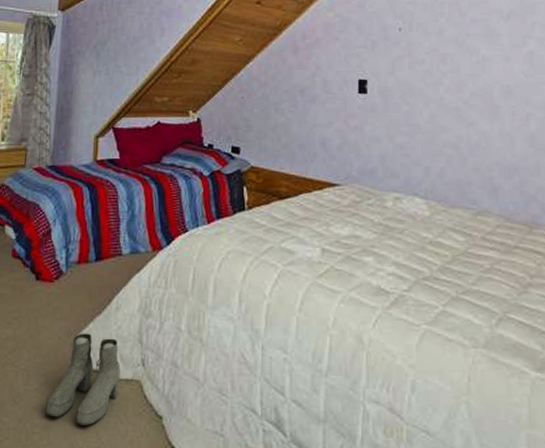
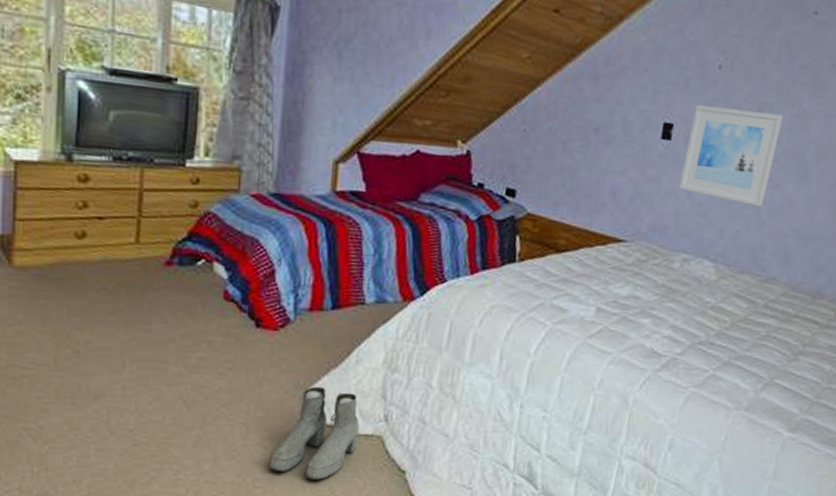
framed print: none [381,61,465,145] -> present [679,104,783,207]

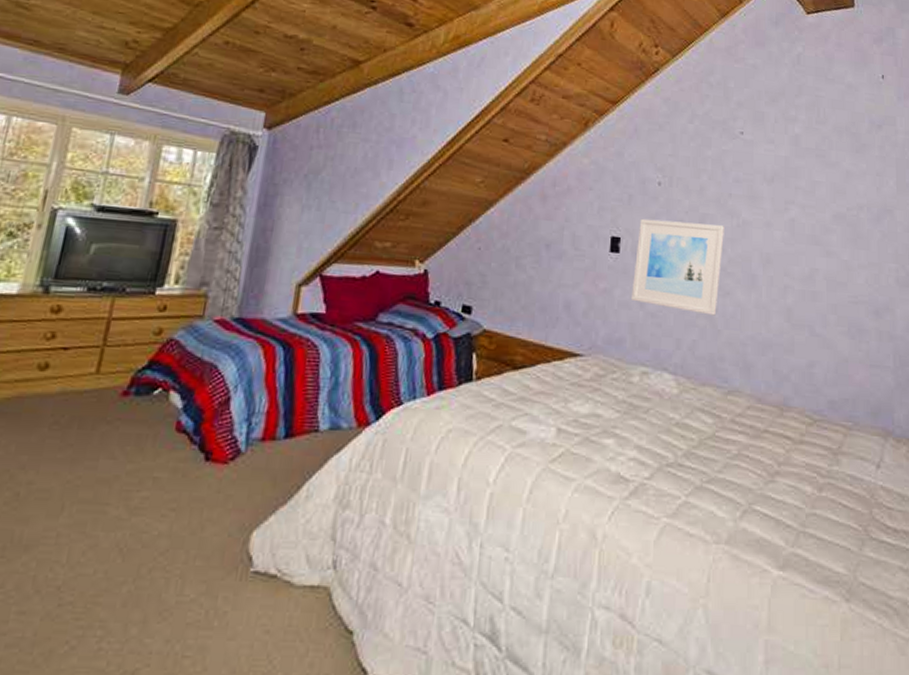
boots: present [269,386,359,480] -> none [203,528,305,646]

